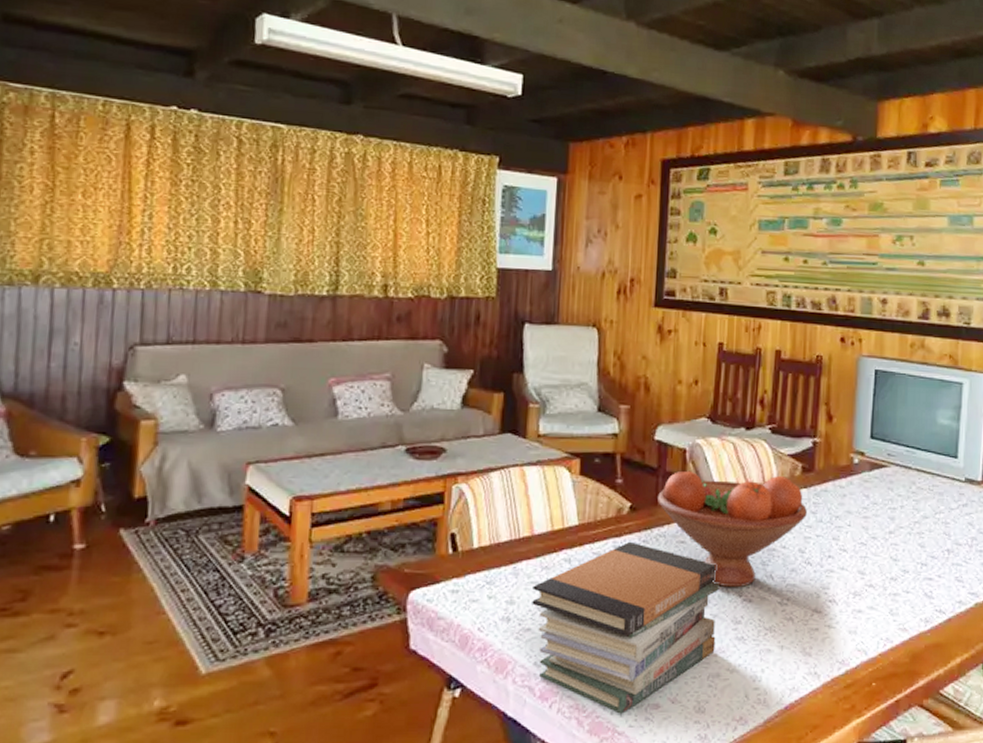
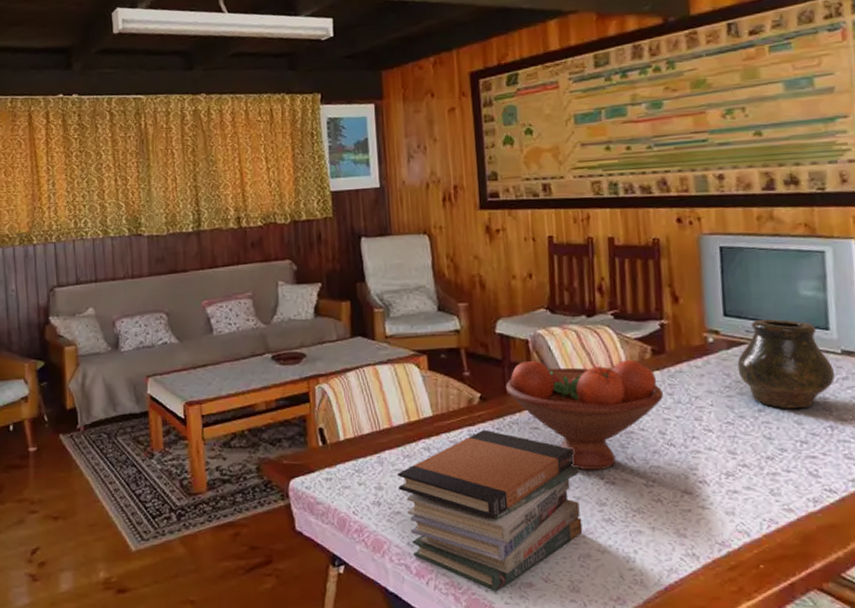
vase: none [876,443,957,532] -> present [737,318,835,409]

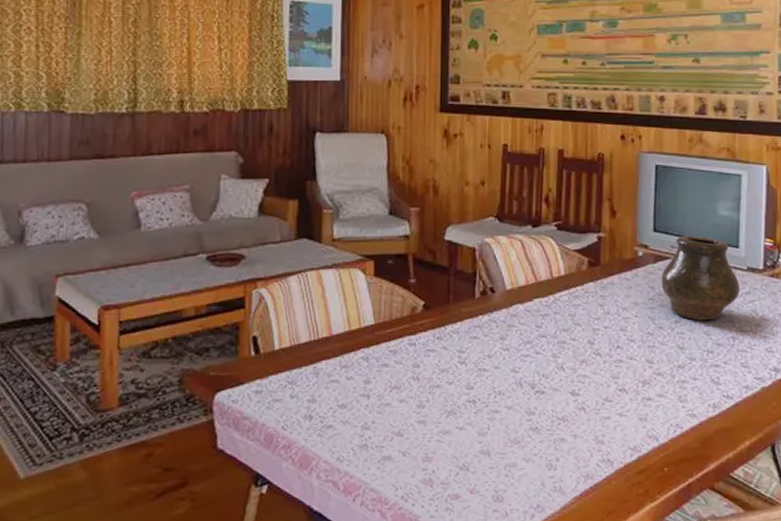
book stack: present [398,429,583,592] -> none [333,338,512,505]
fruit bowl: present [506,359,664,470] -> none [450,268,596,379]

